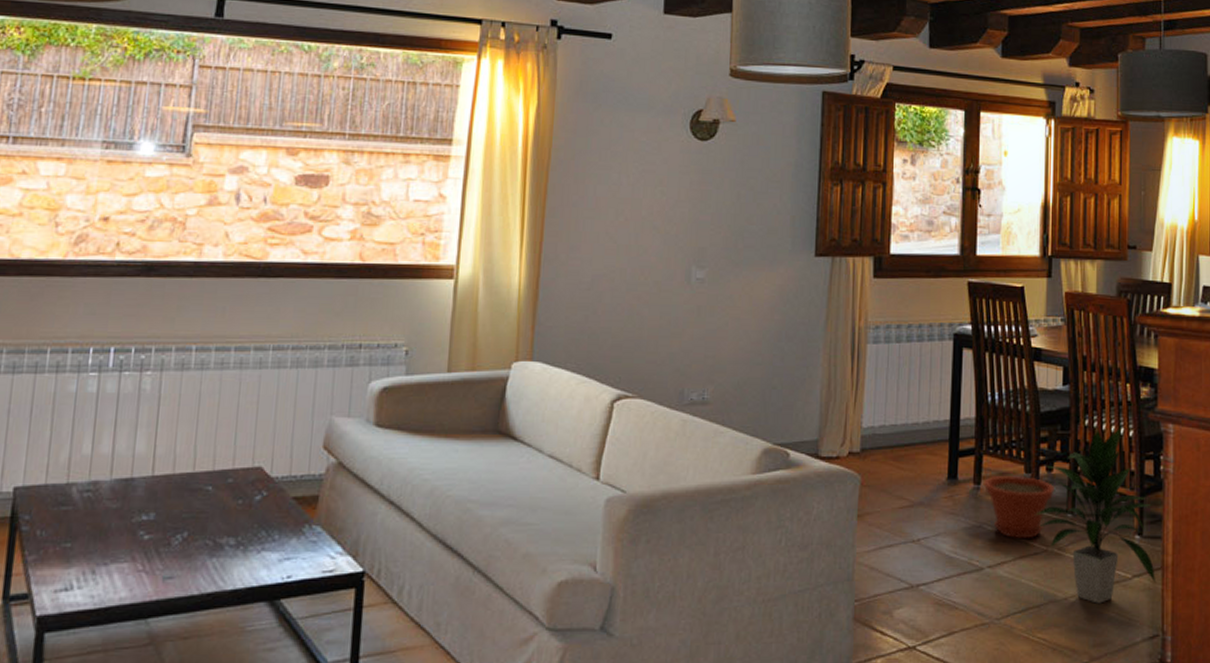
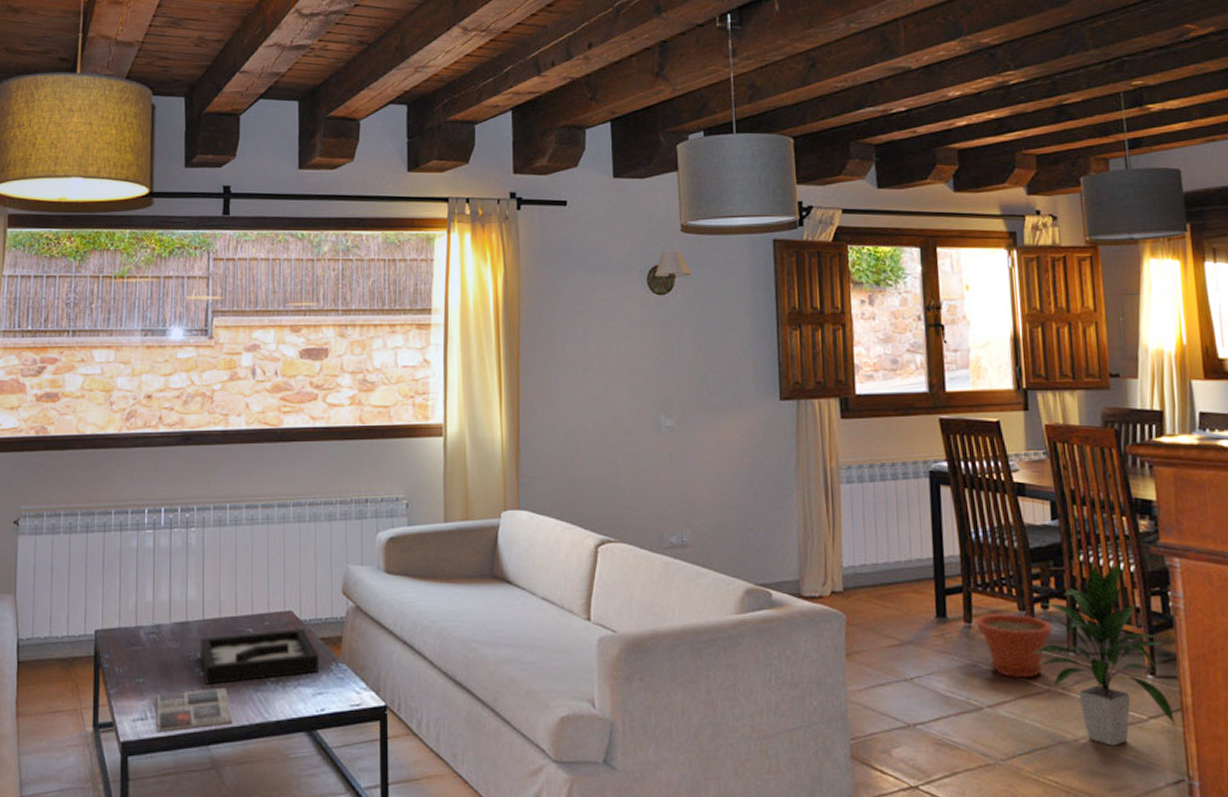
magazine: none [83,552,180,605] -> present [156,687,233,732]
decorative tray: none [145,487,290,549] -> present [200,629,319,684]

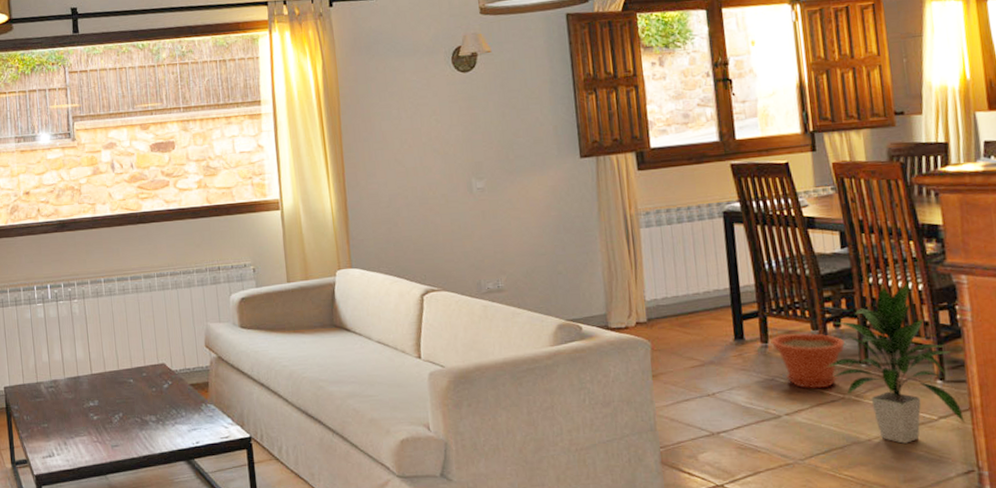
magazine: present [156,687,233,732] -> none [59,428,125,466]
decorative tray: present [200,629,319,684] -> none [91,378,191,426]

